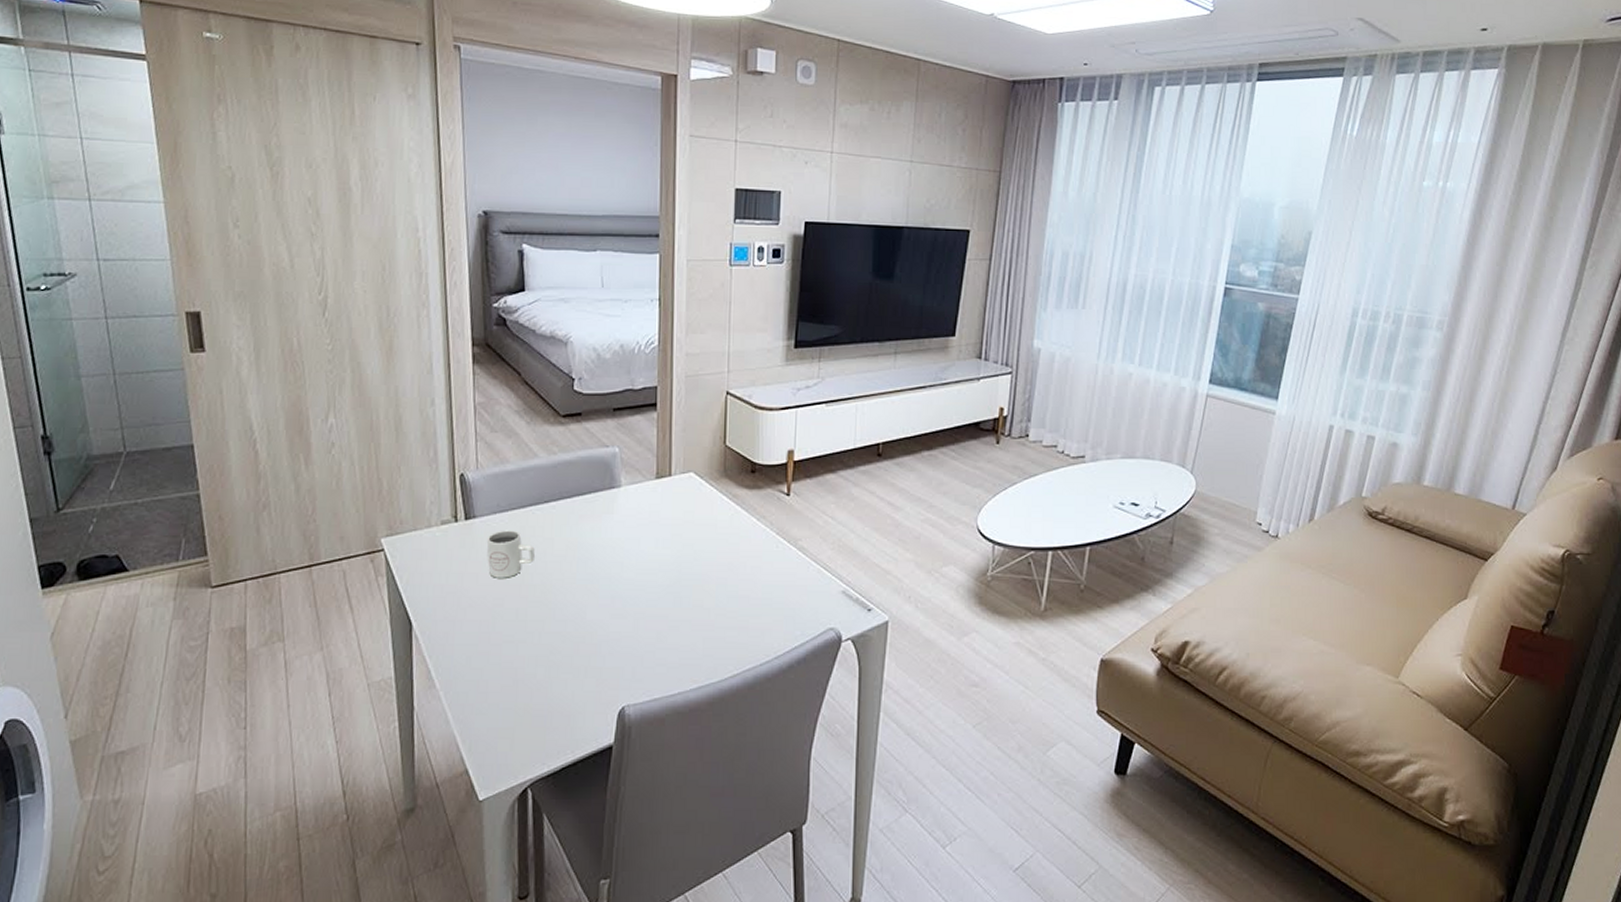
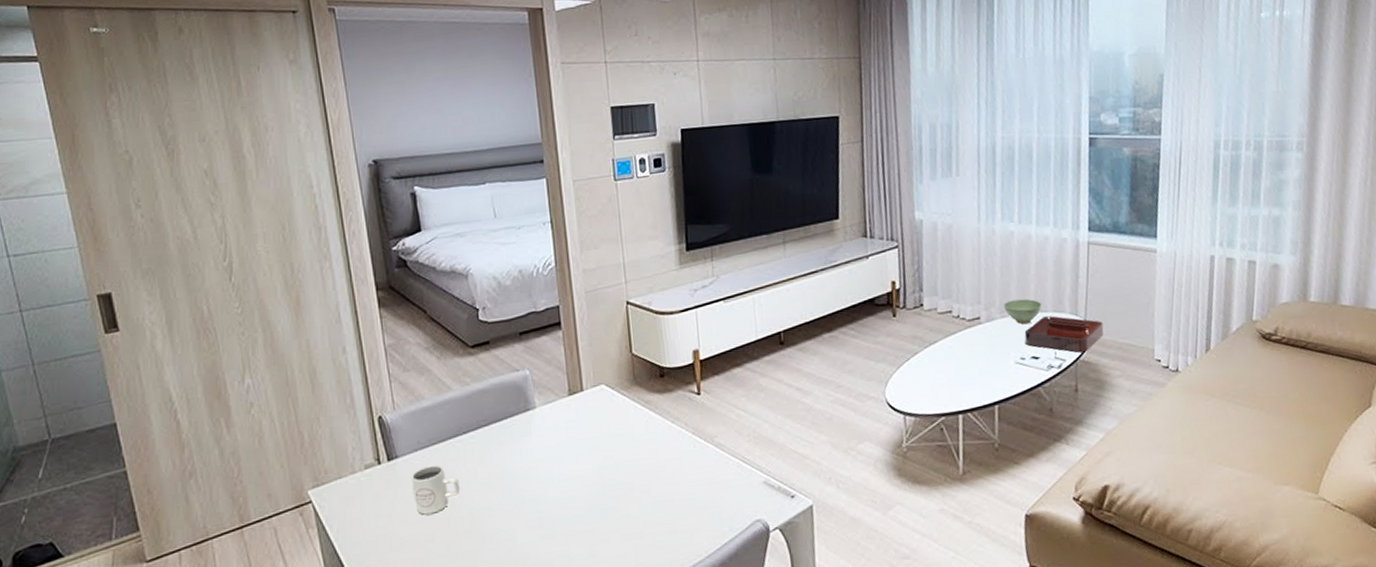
bowl: none [1111,443,1150,469] -> present [1004,299,1042,325]
decorative tray: none [1127,464,1209,506] -> present [1024,315,1104,353]

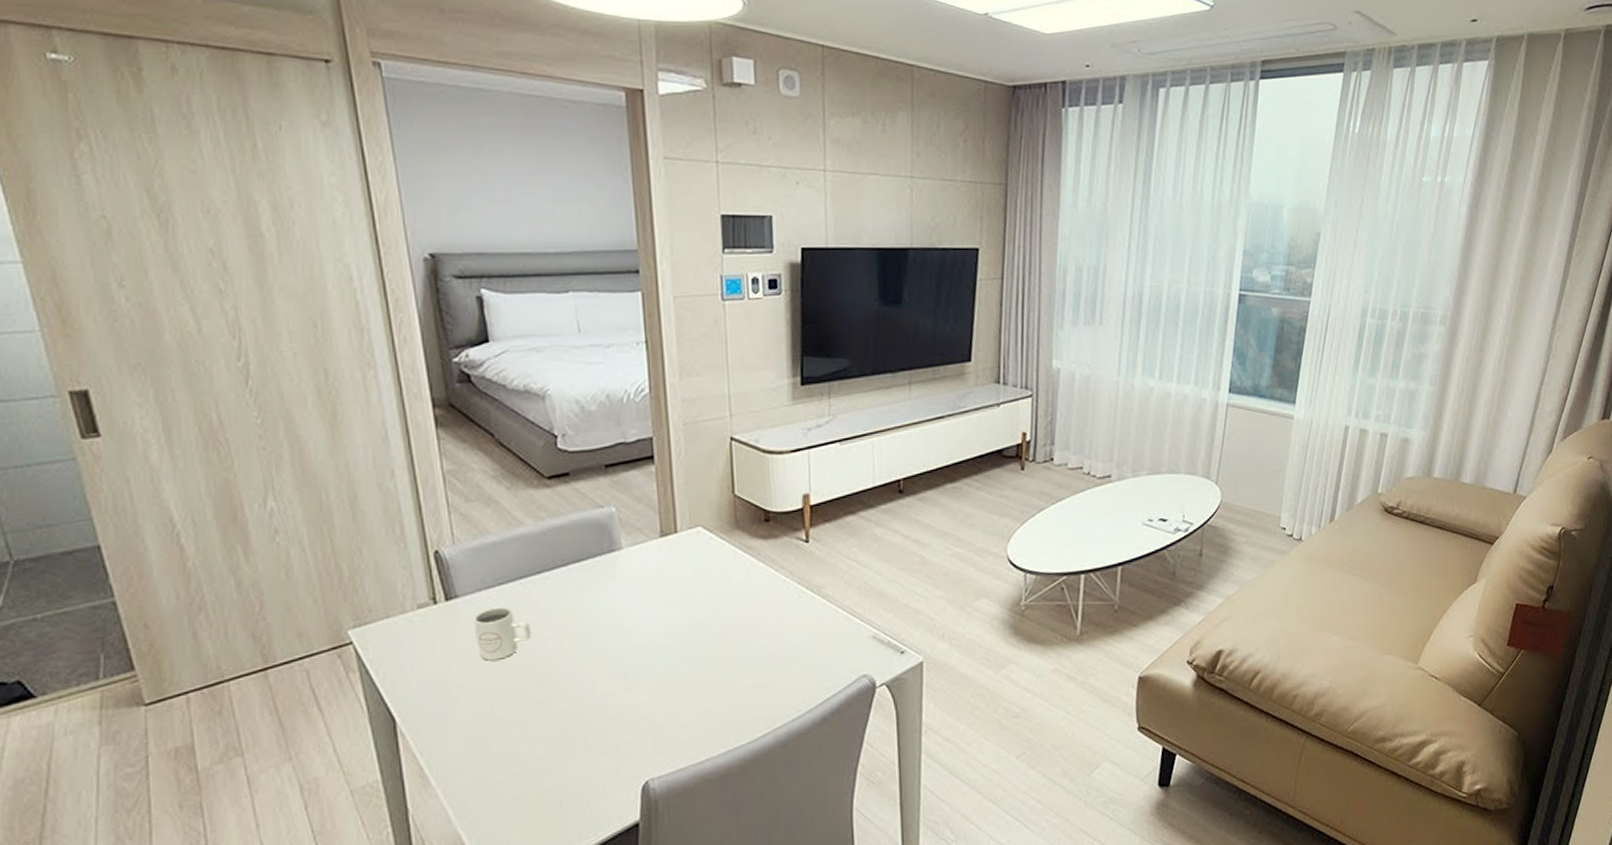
bowl: present [1004,299,1042,325] -> none [1136,459,1175,486]
decorative tray: present [1024,315,1104,353] -> none [1154,478,1234,517]

